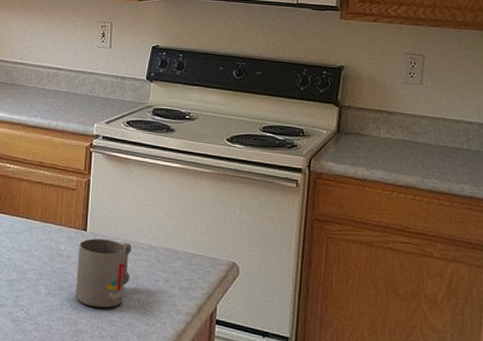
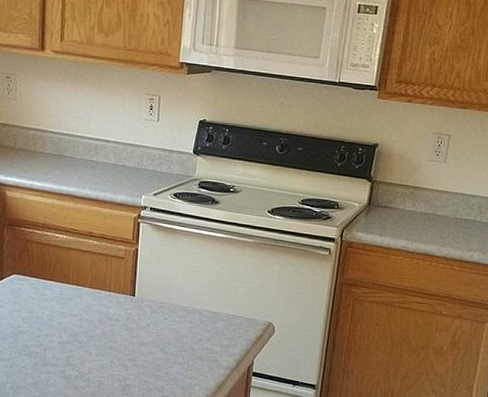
mug: present [76,238,132,308] -> none [124,303,178,365]

